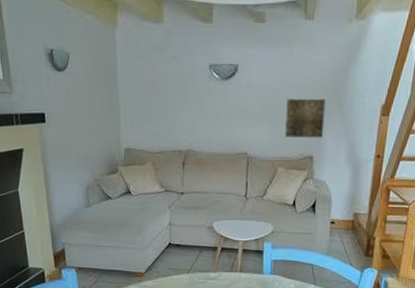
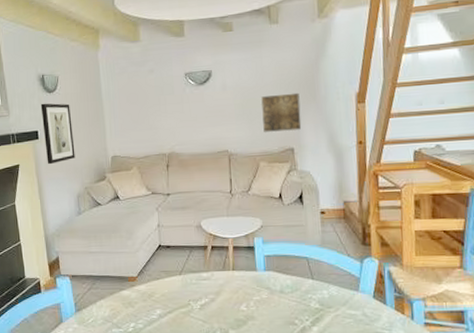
wall art: none [48,82,86,152] -> present [40,103,75,165]

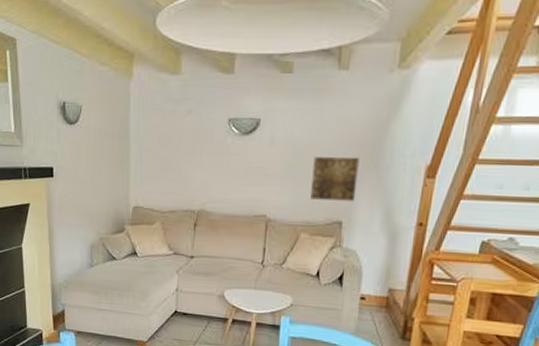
wall art: present [40,103,75,165] -> none [58,136,93,208]

